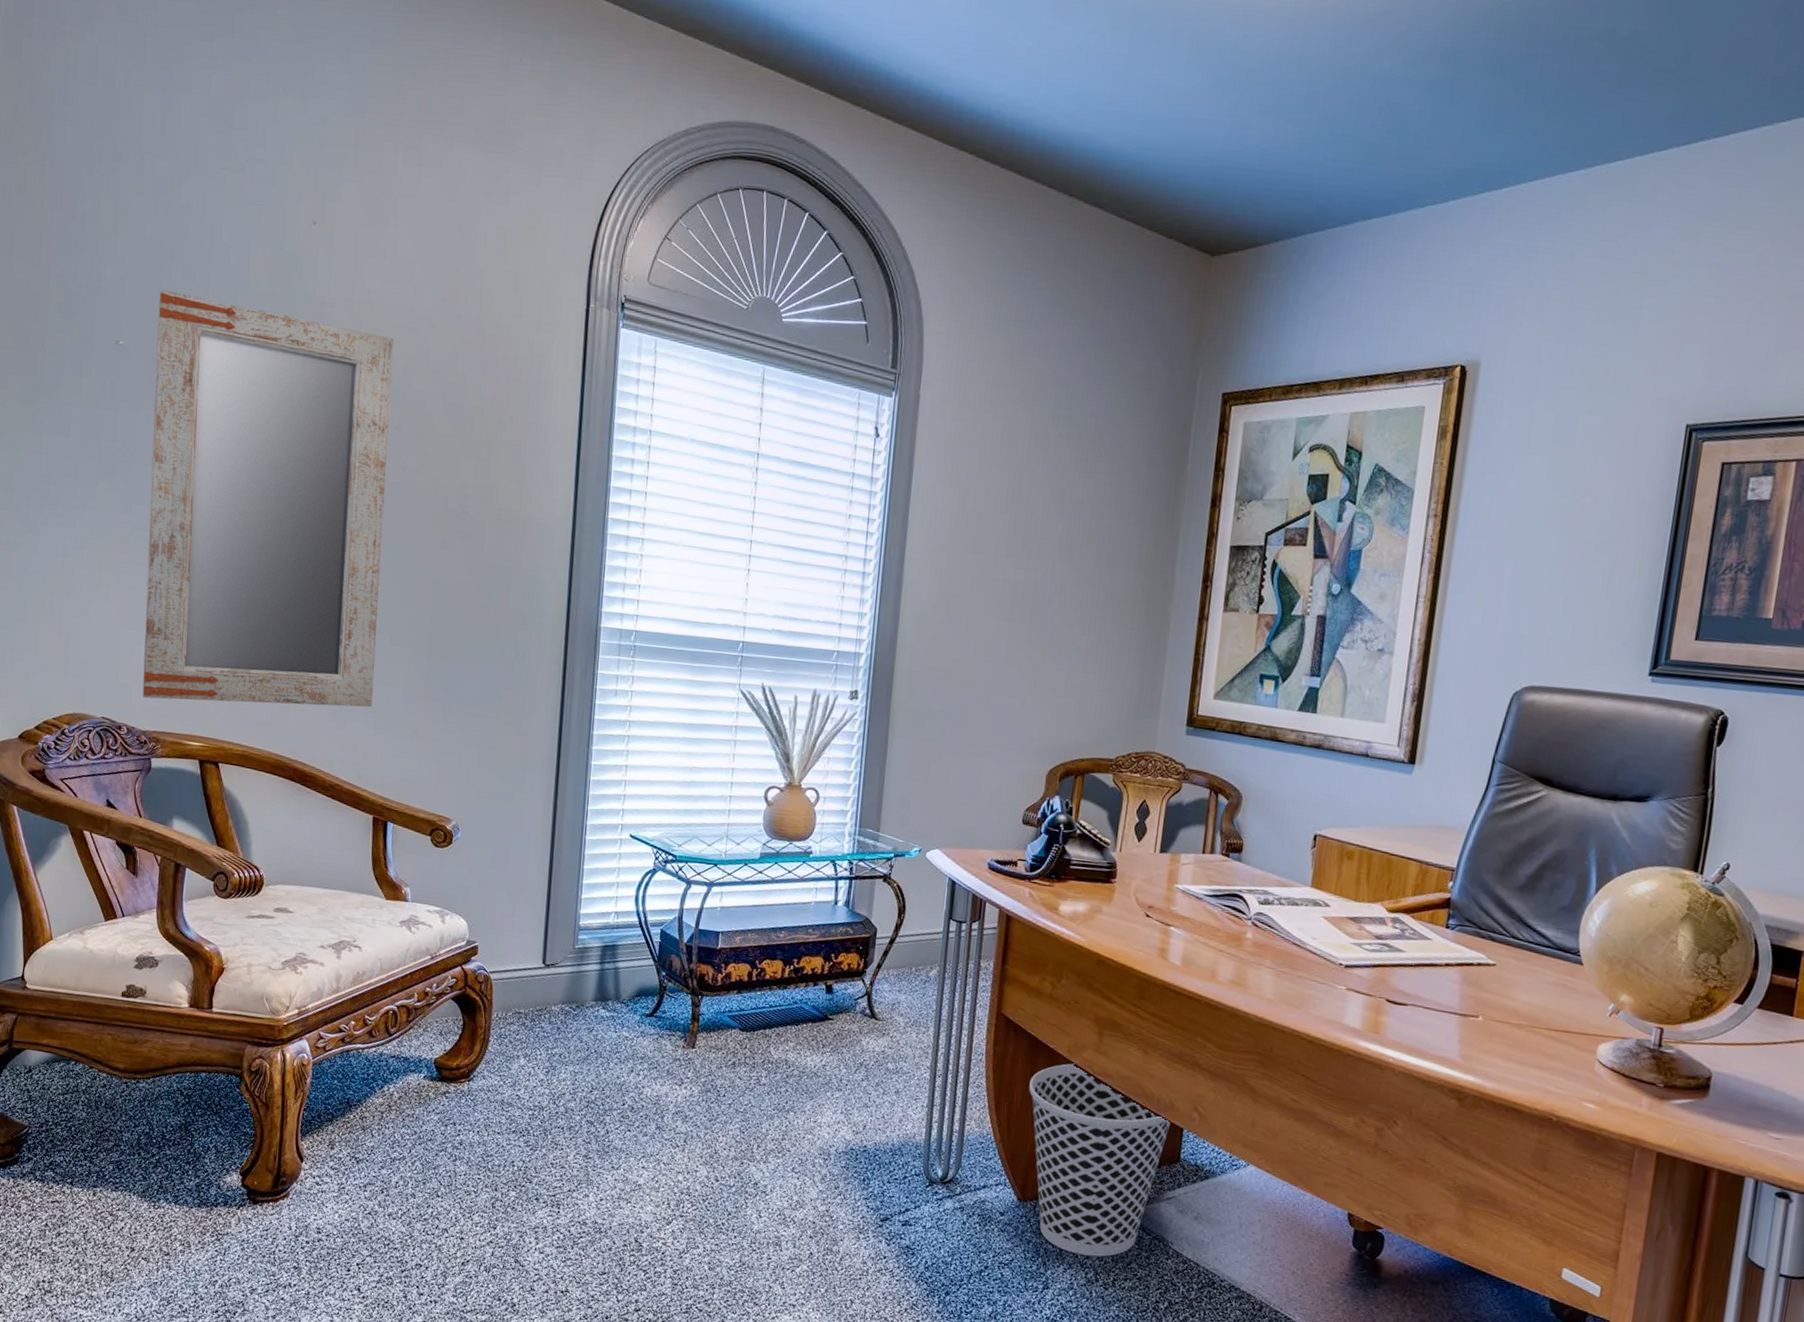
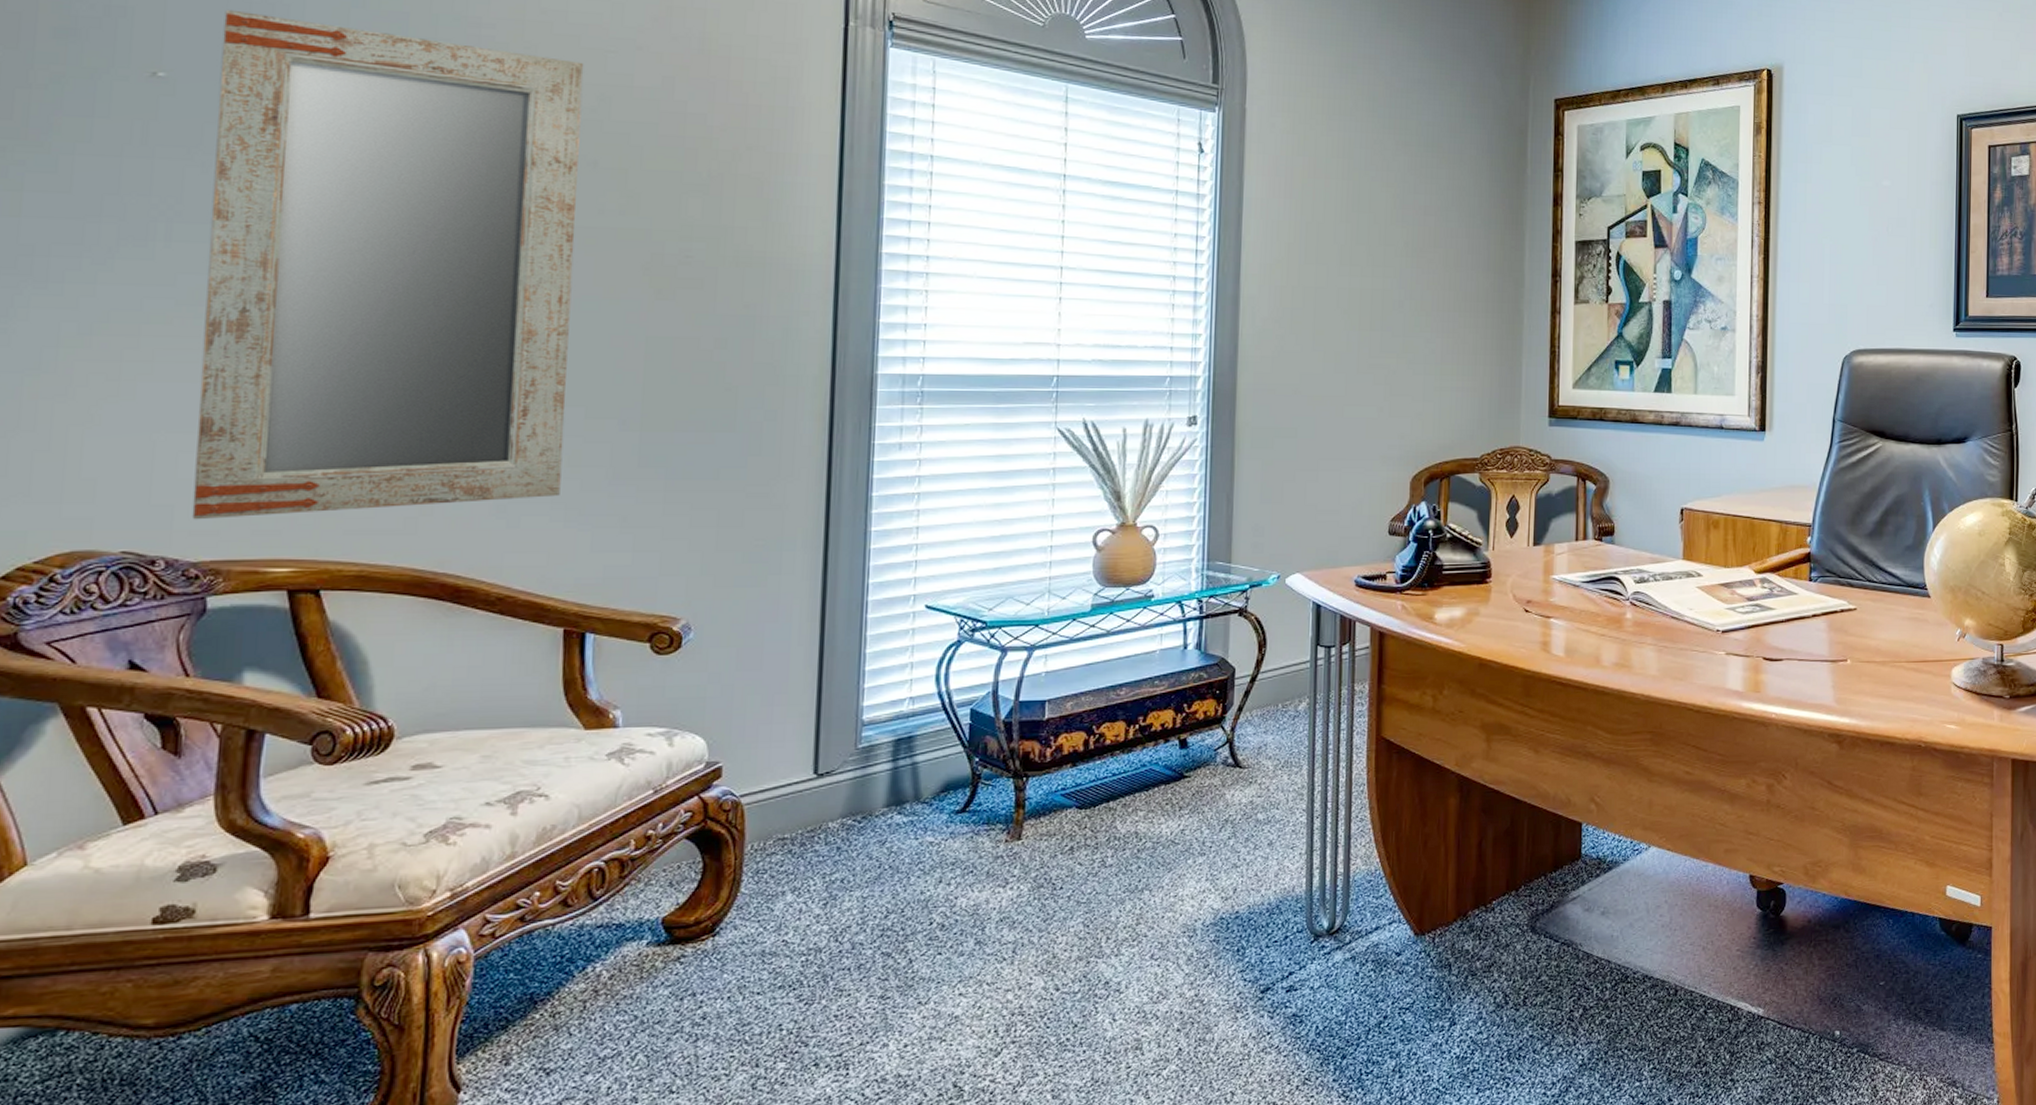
wastebasket: present [1029,1063,1171,1257] -> none [1418,776,1569,980]

